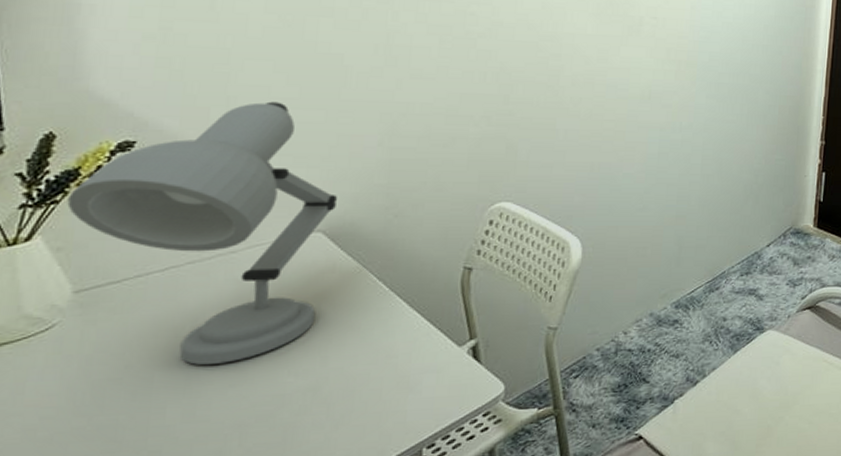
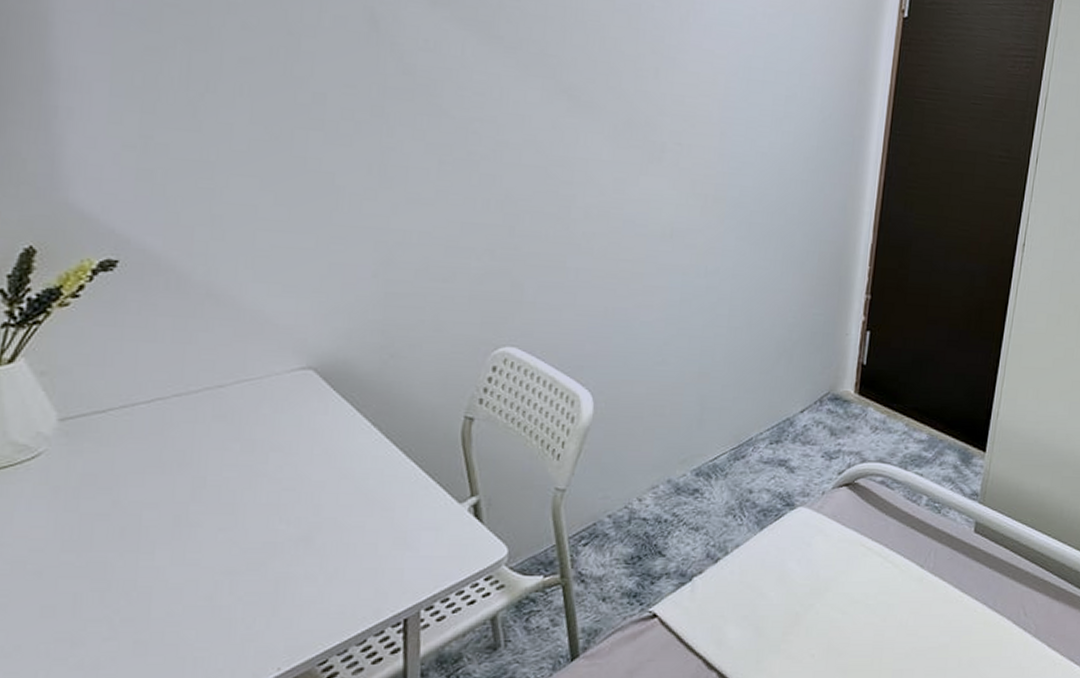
desk lamp: present [67,101,338,366] -> none [49,222,330,507]

